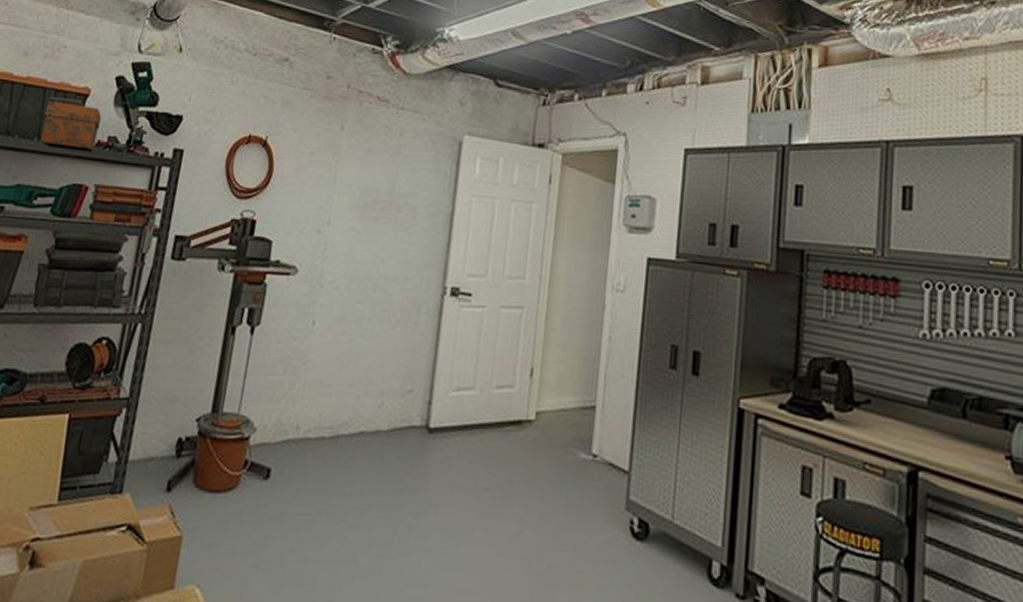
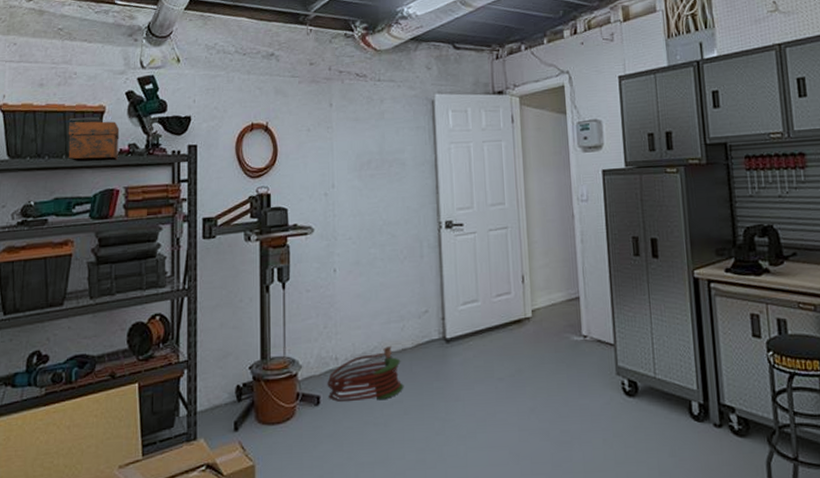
garden hose: none [280,424,372,488] -> present [327,346,404,403]

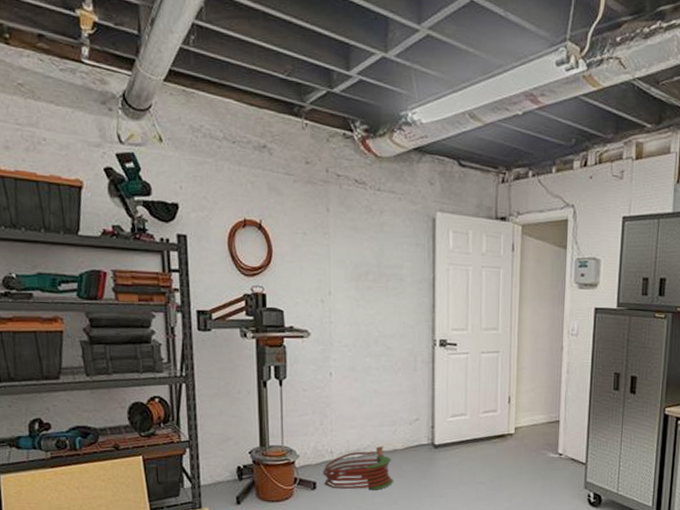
tool box: present [68,117,120,162] -> none [43,190,102,241]

